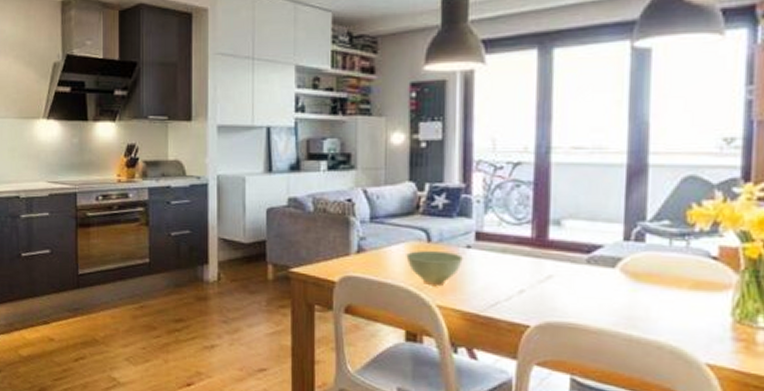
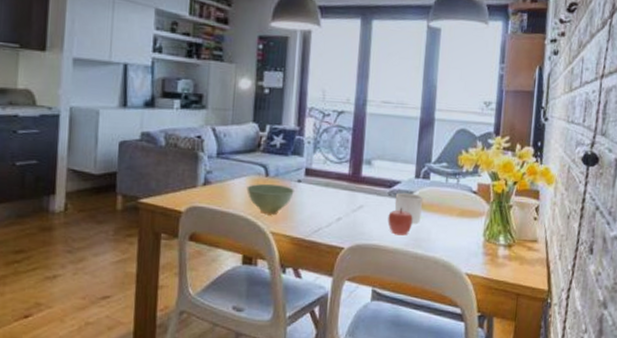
fruit: none [587,277,623,313] -> present [387,207,413,235]
mug: none [596,259,637,300] -> present [394,192,424,225]

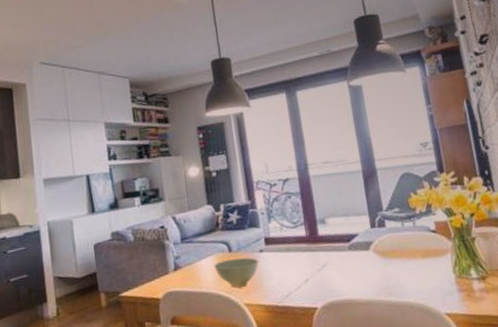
fruit: present [387,207,413,235] -> none [353,258,379,287]
mug: present [394,192,424,225] -> none [355,243,387,274]

